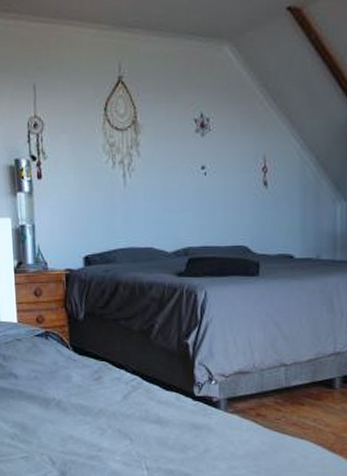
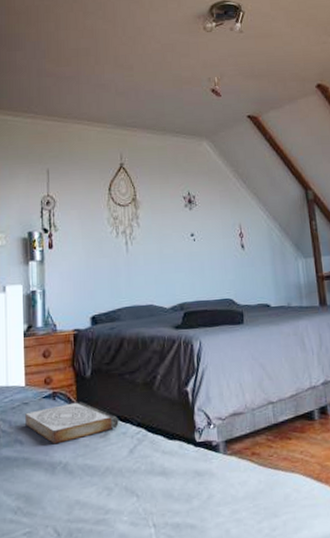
book: none [18,343,113,382] -> present [25,402,119,445]

